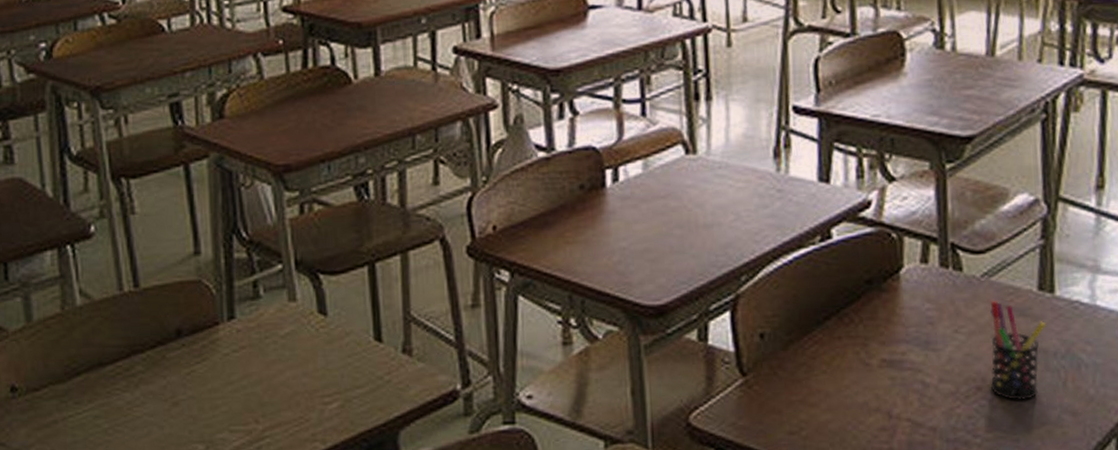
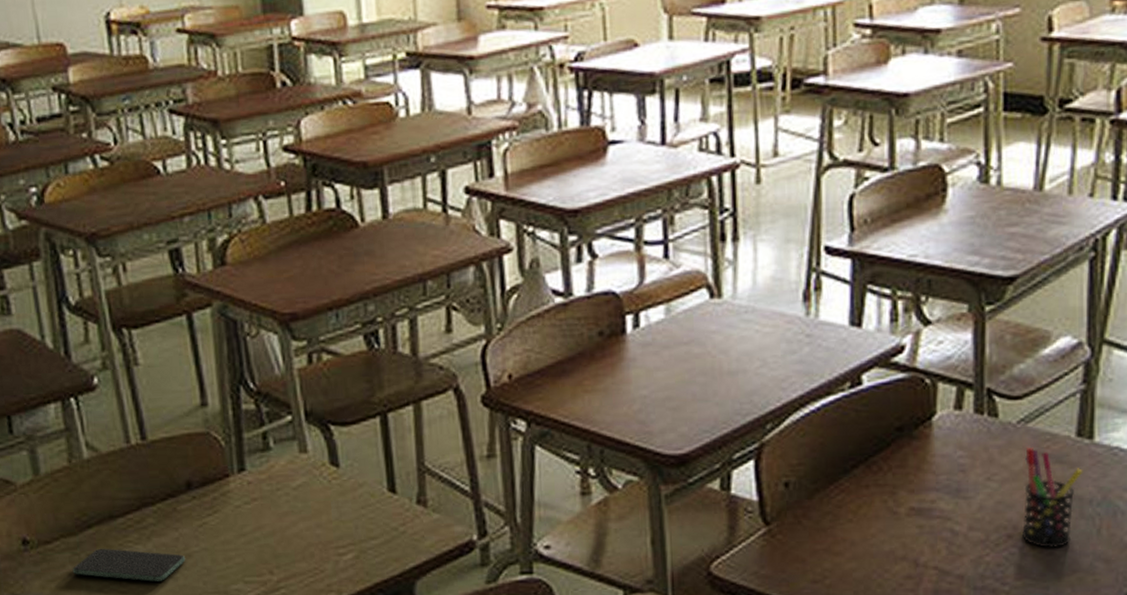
smartphone: none [59,395,173,430] -> present [72,548,186,582]

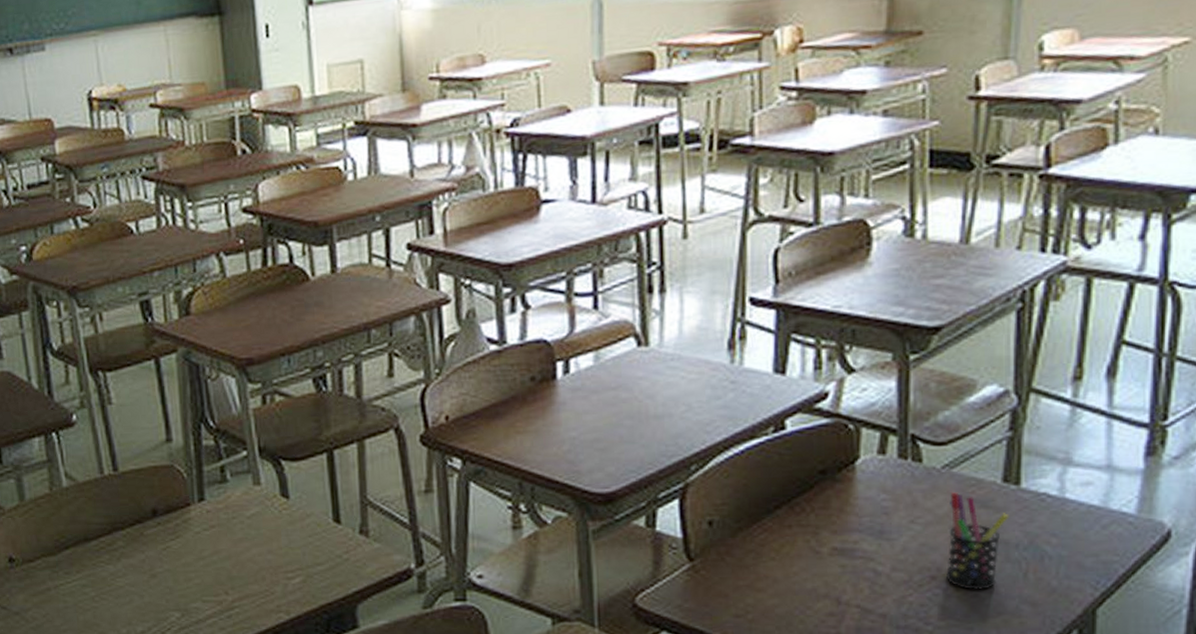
smartphone: present [72,548,186,582] -> none [51,567,151,598]

